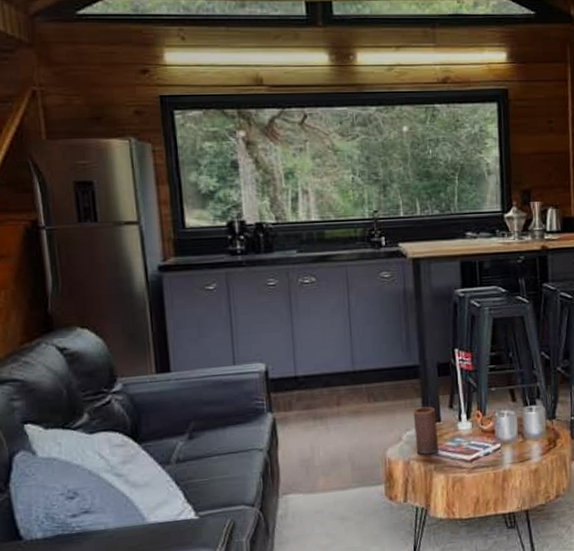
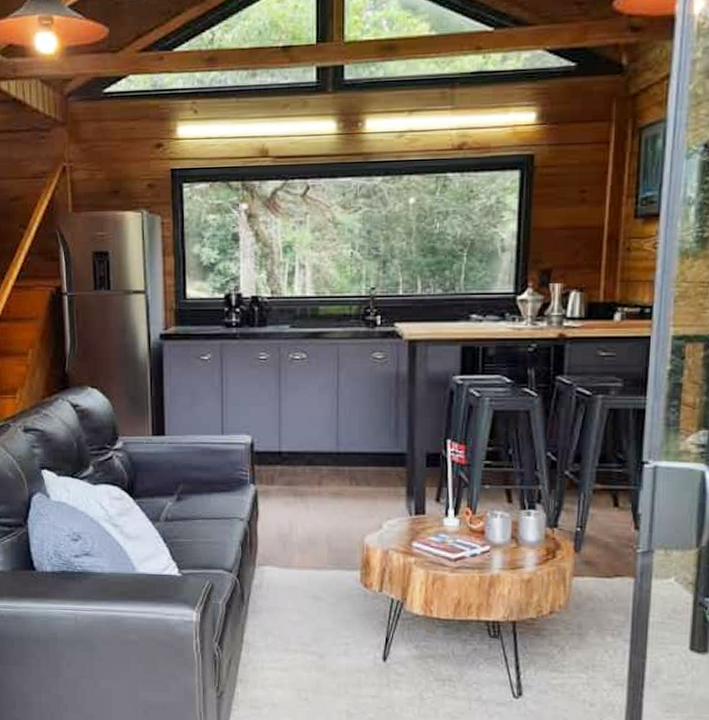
candle: present [413,406,438,455] -> none [396,496,421,547]

